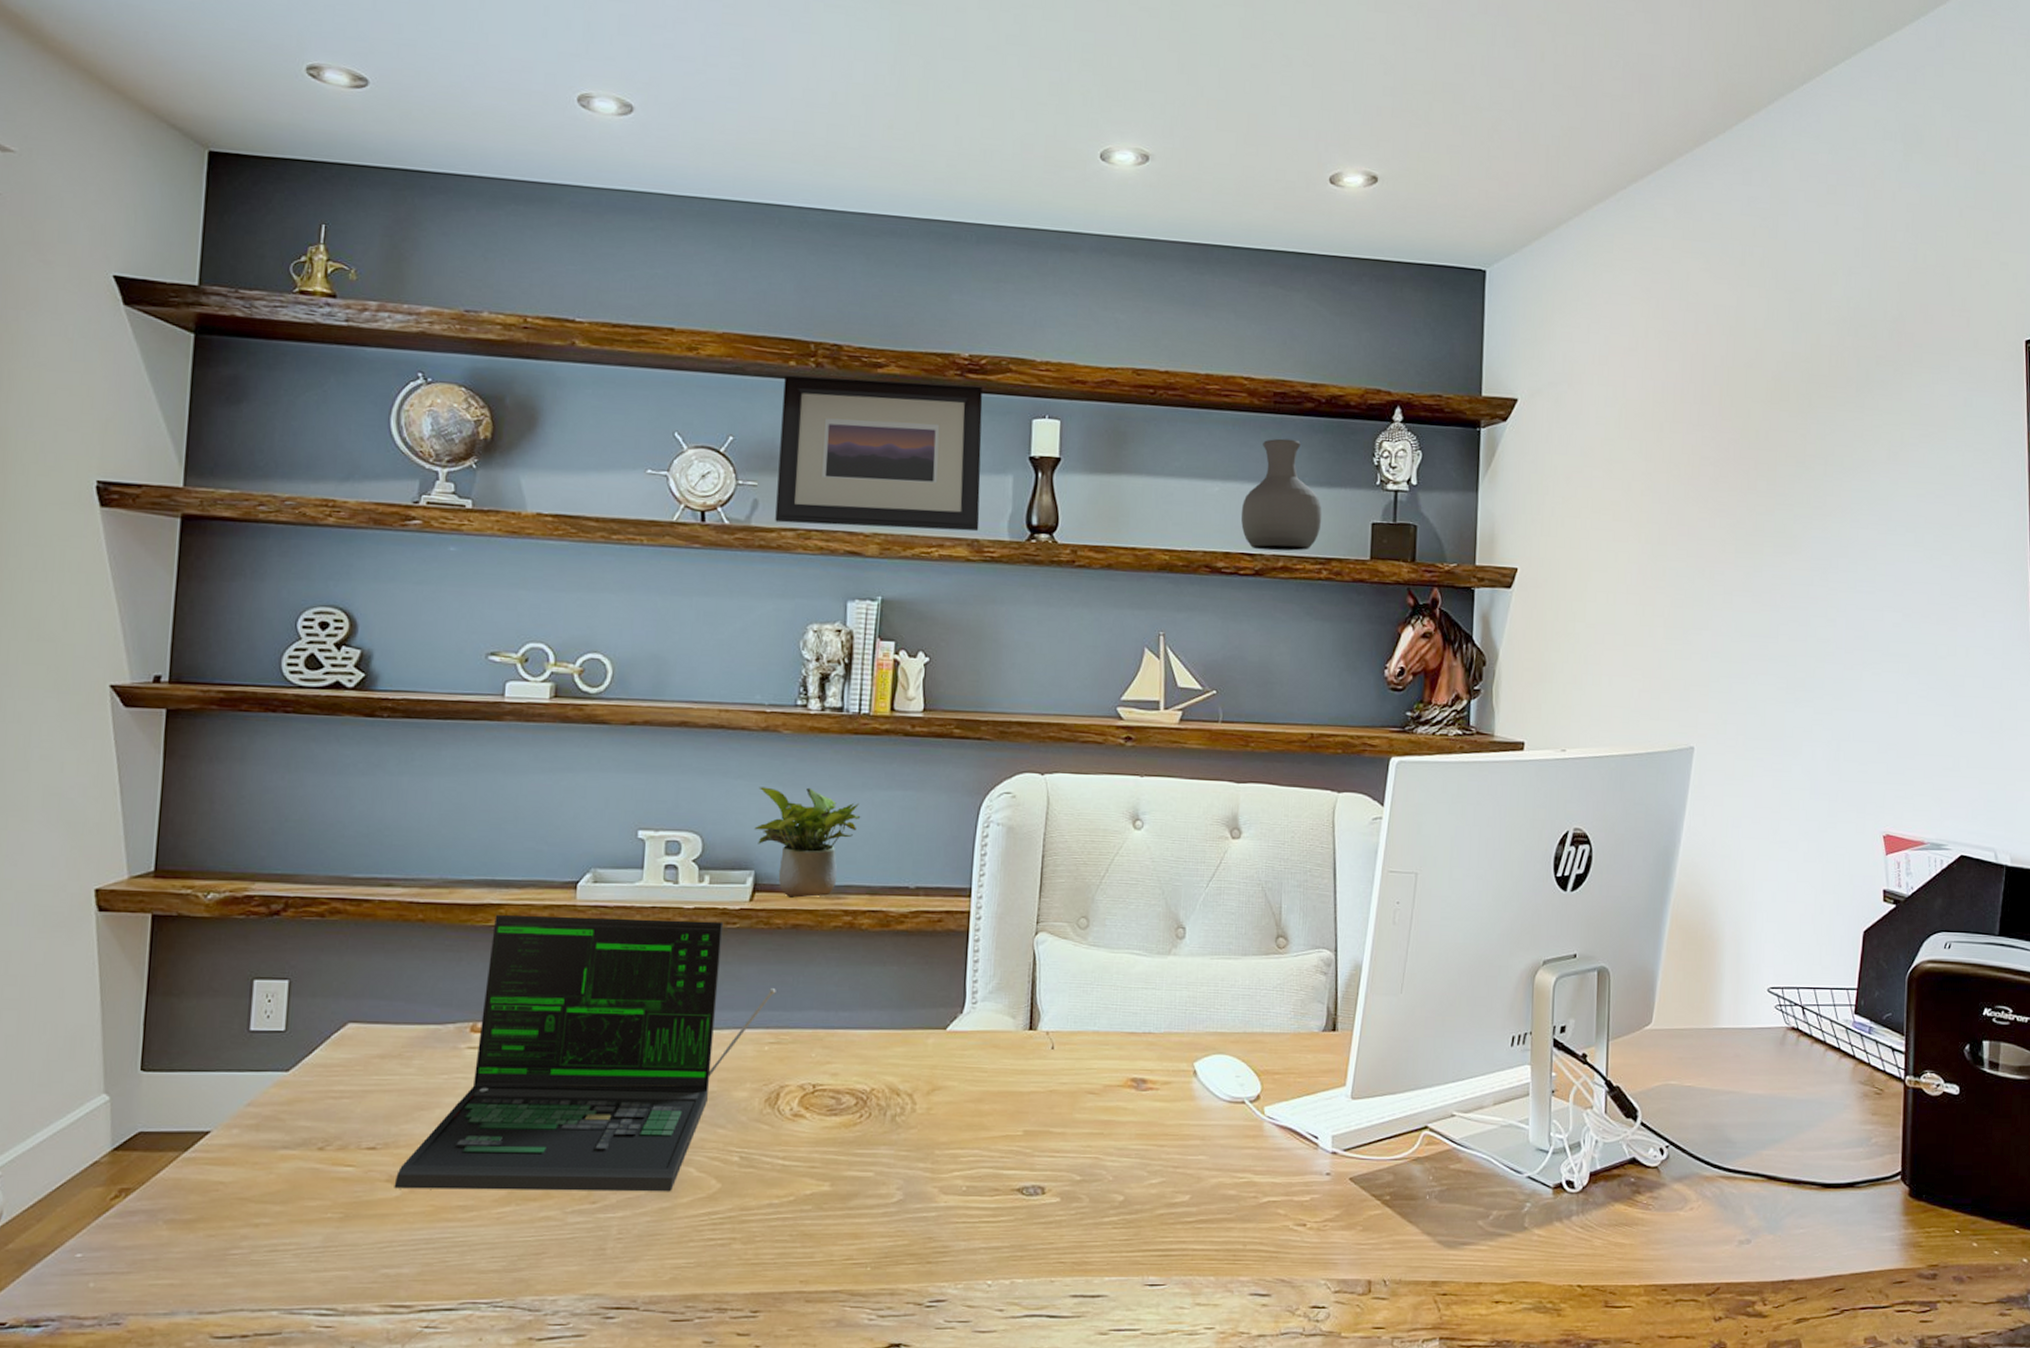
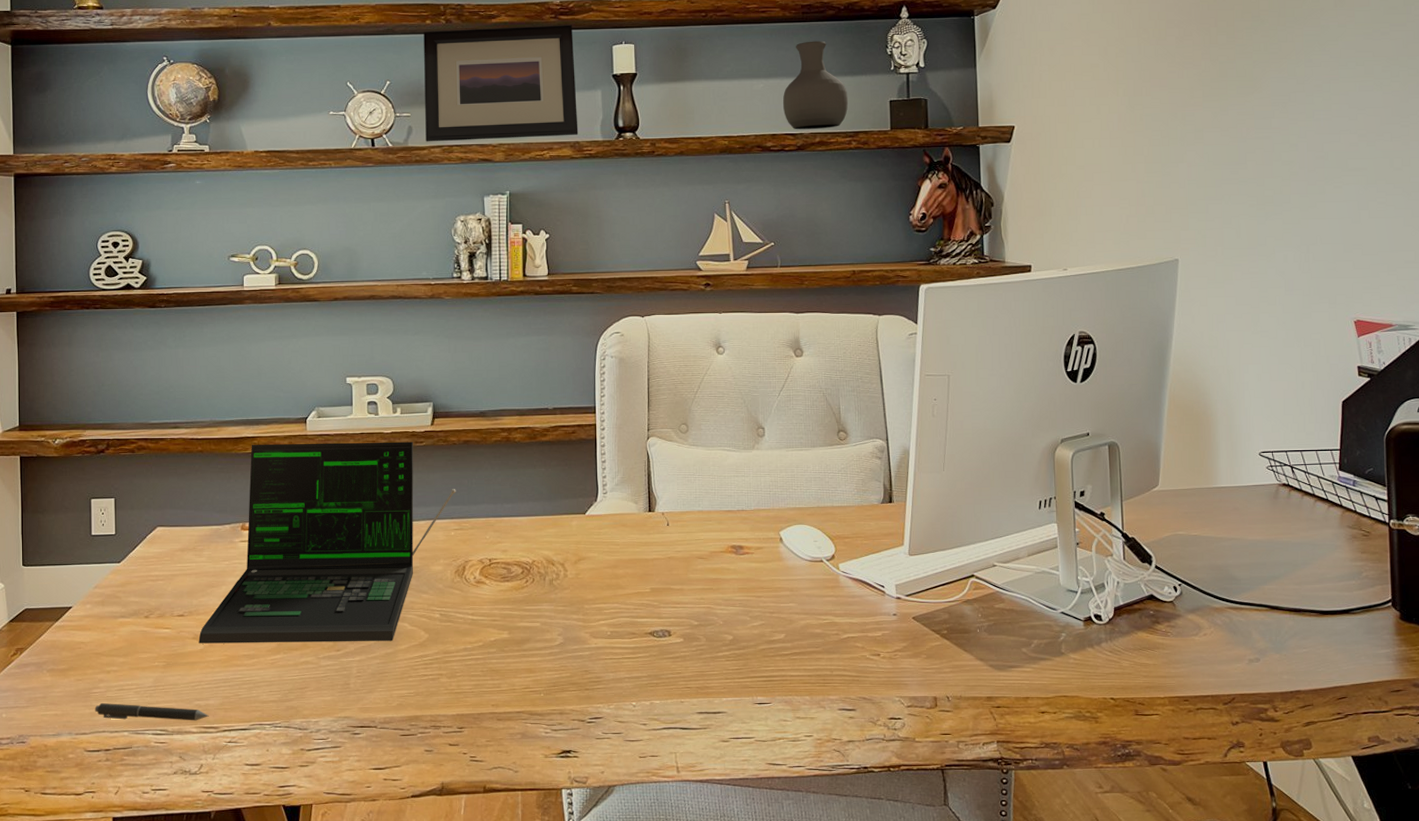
pen: none [230,1270,400,1297] -> present [94,703,209,721]
potted plant: present [754,787,861,898] -> none [430,338,508,421]

